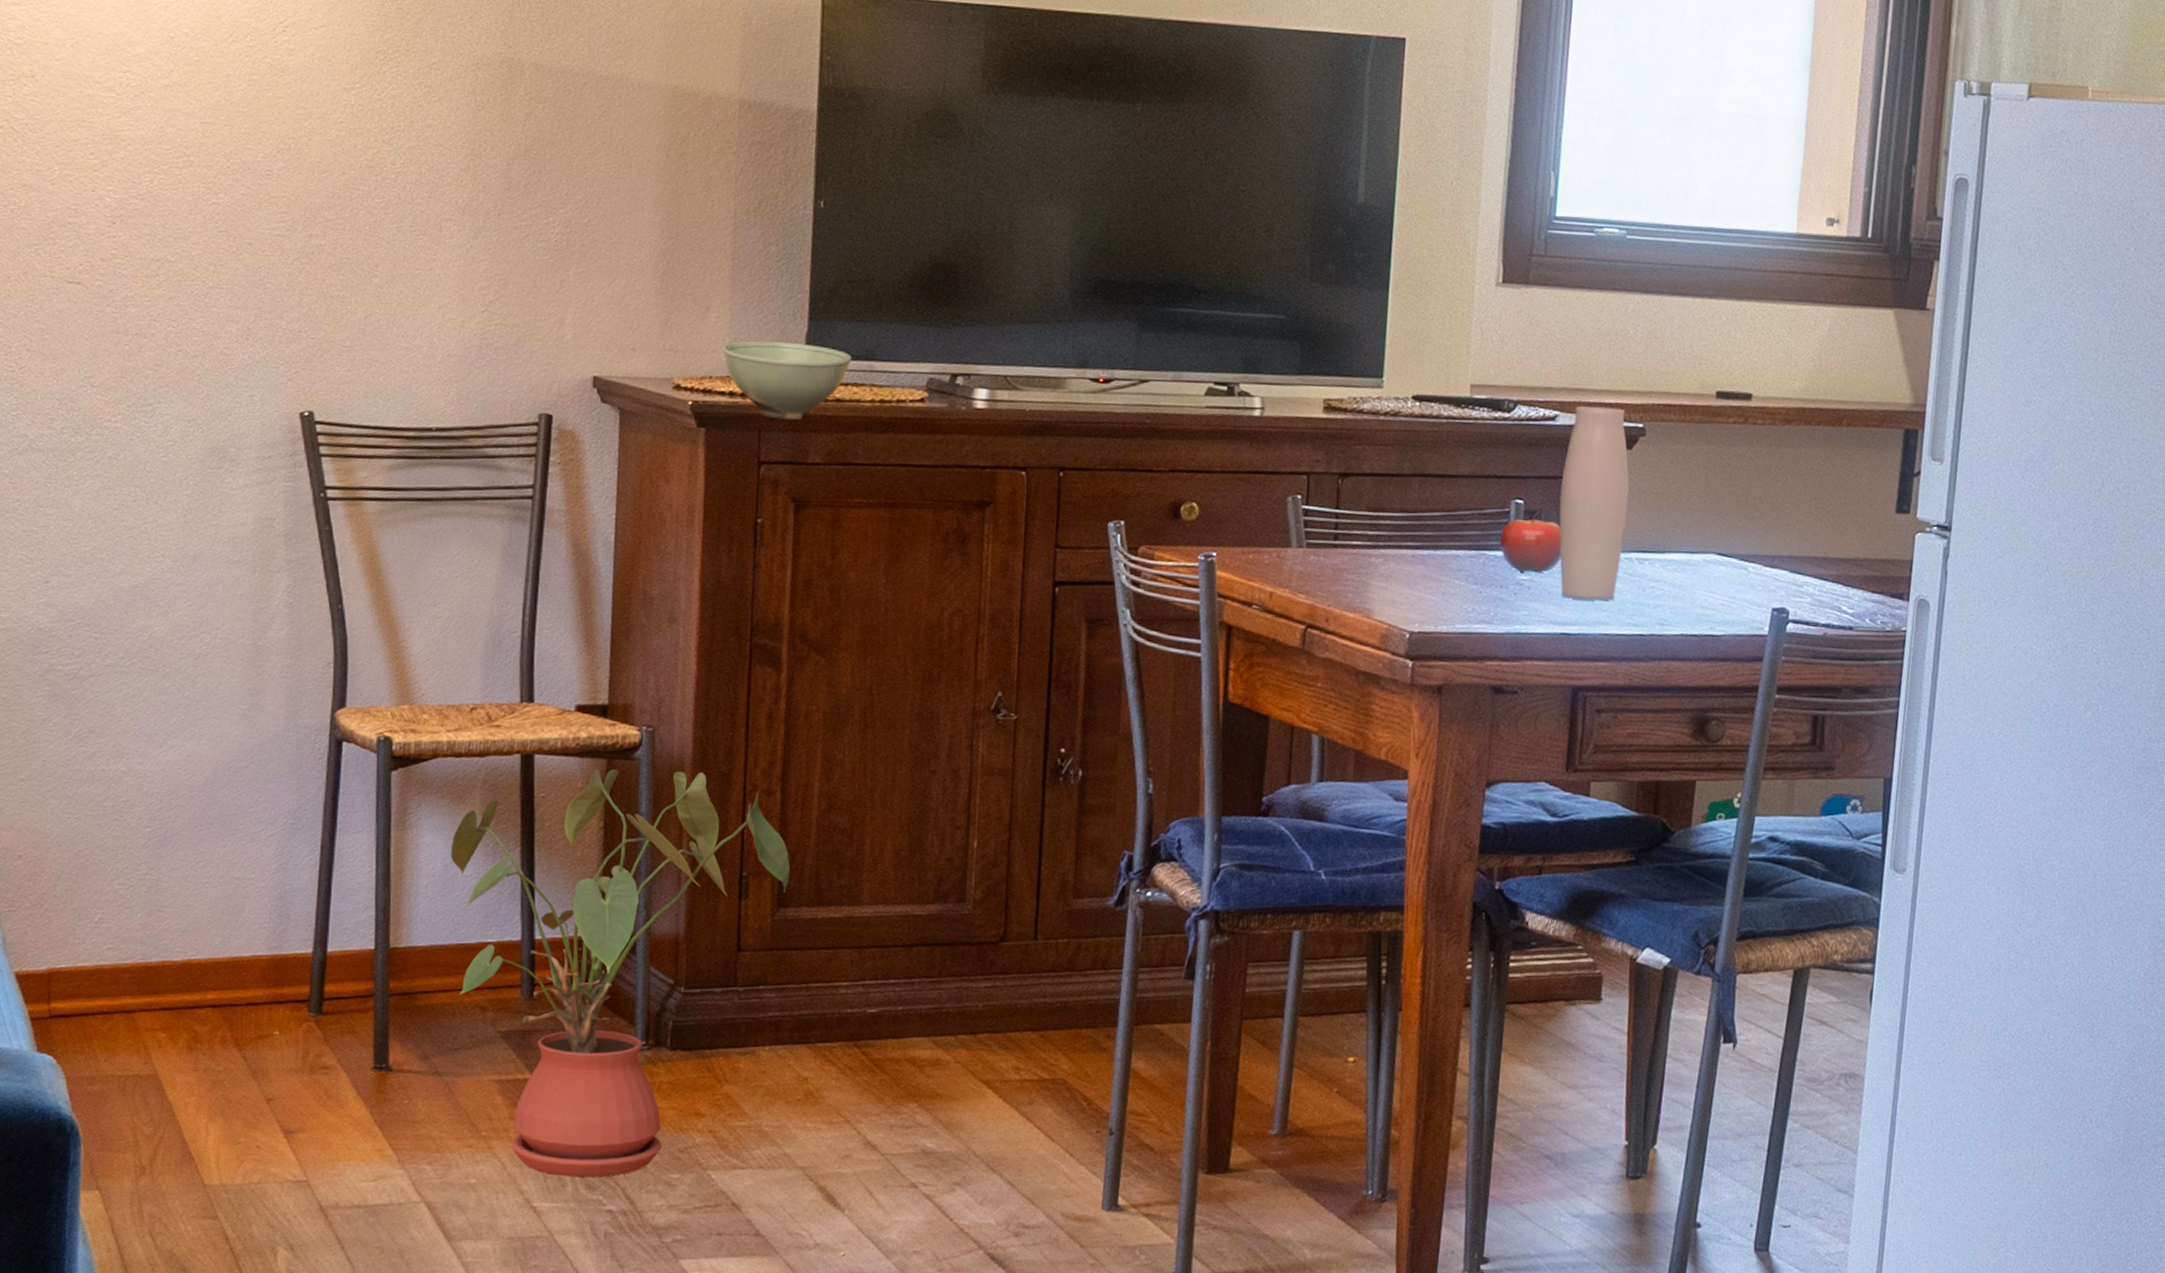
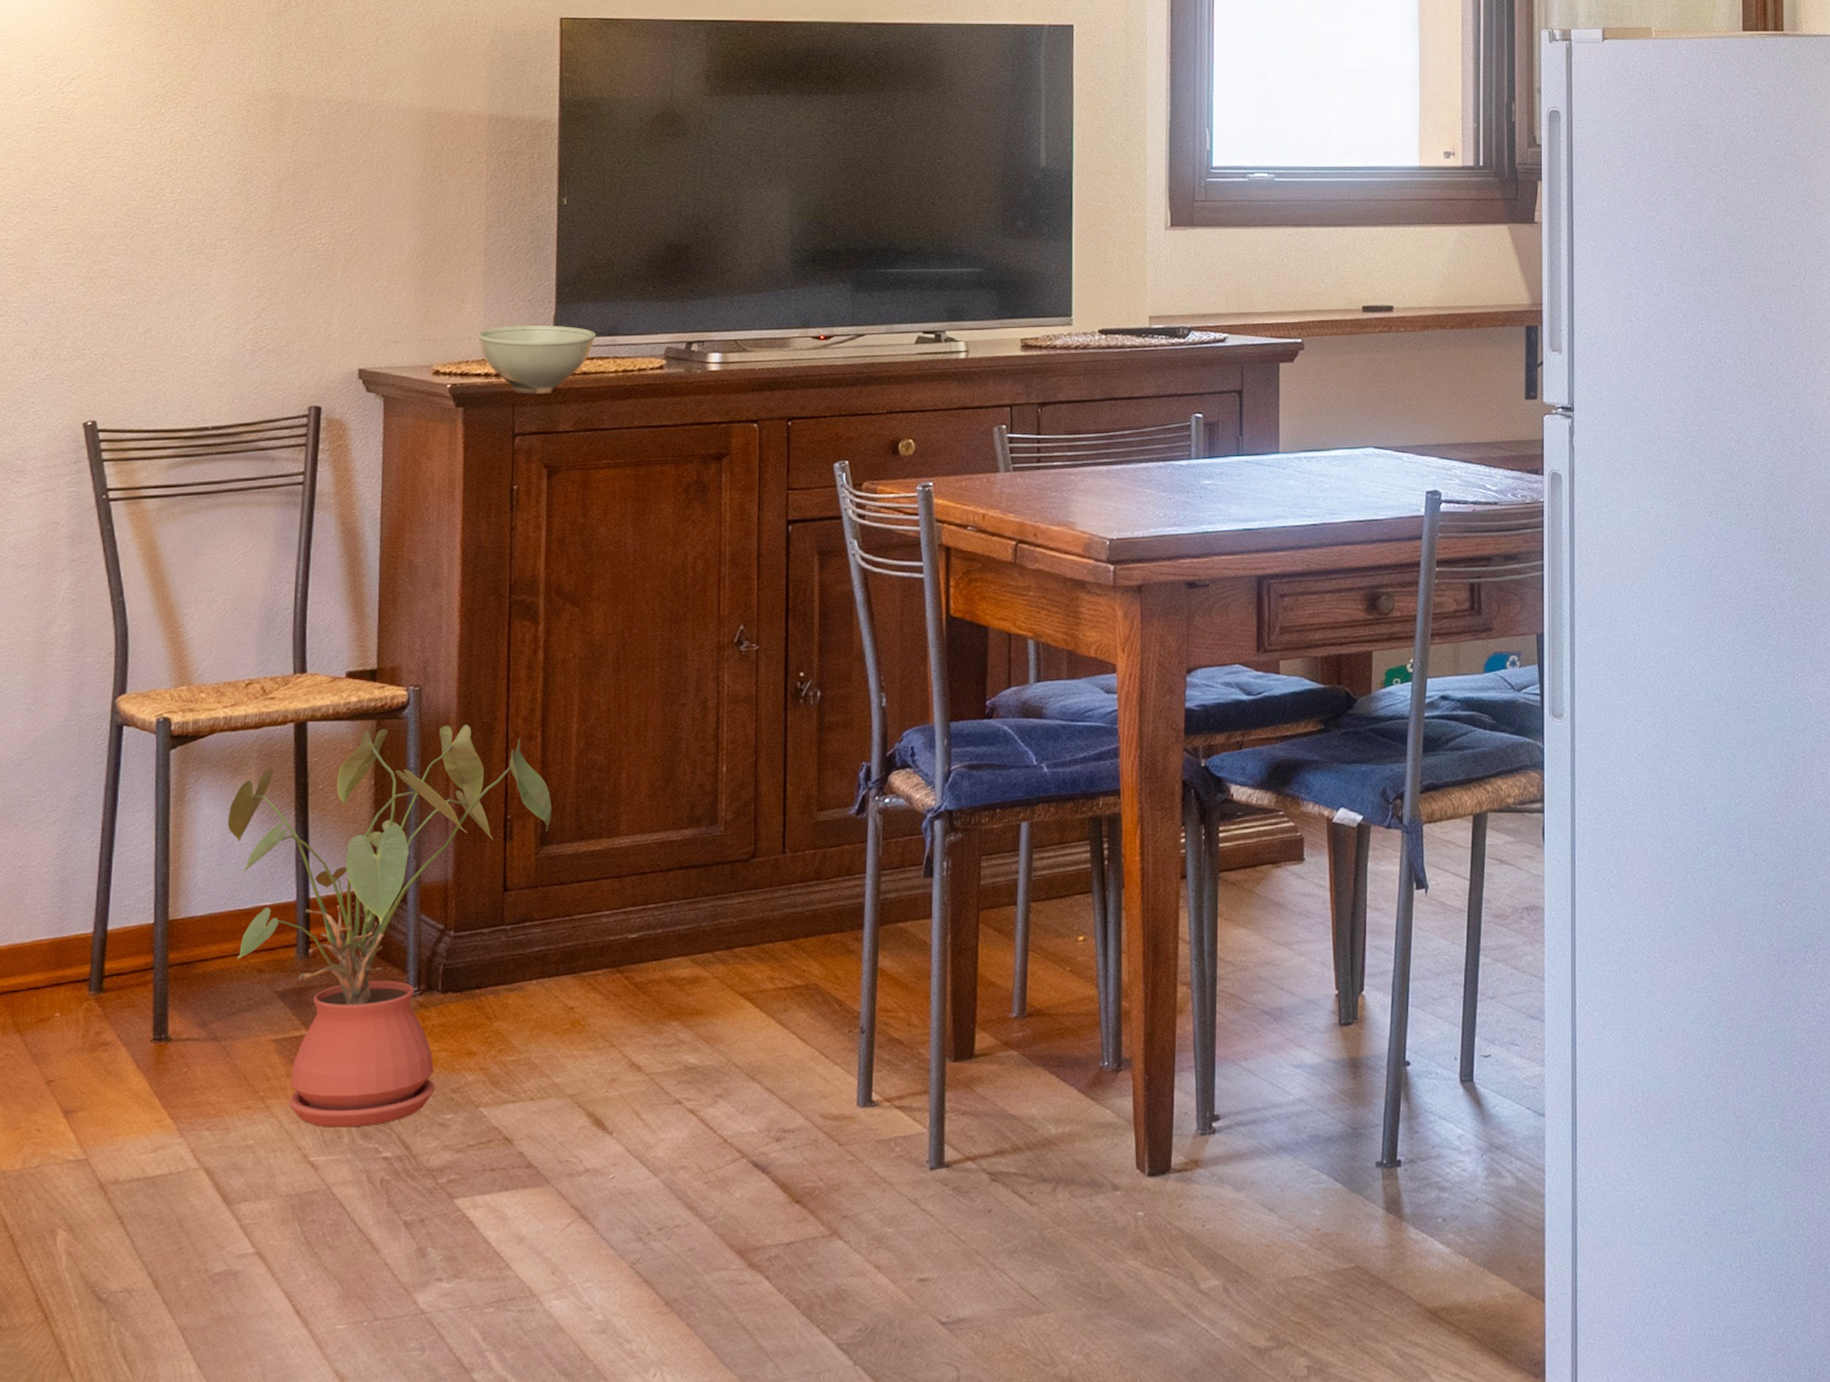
fruit: present [1500,510,1562,574] -> none [1184,421,1239,477]
vase: present [1559,406,1630,601] -> none [1234,327,1294,498]

